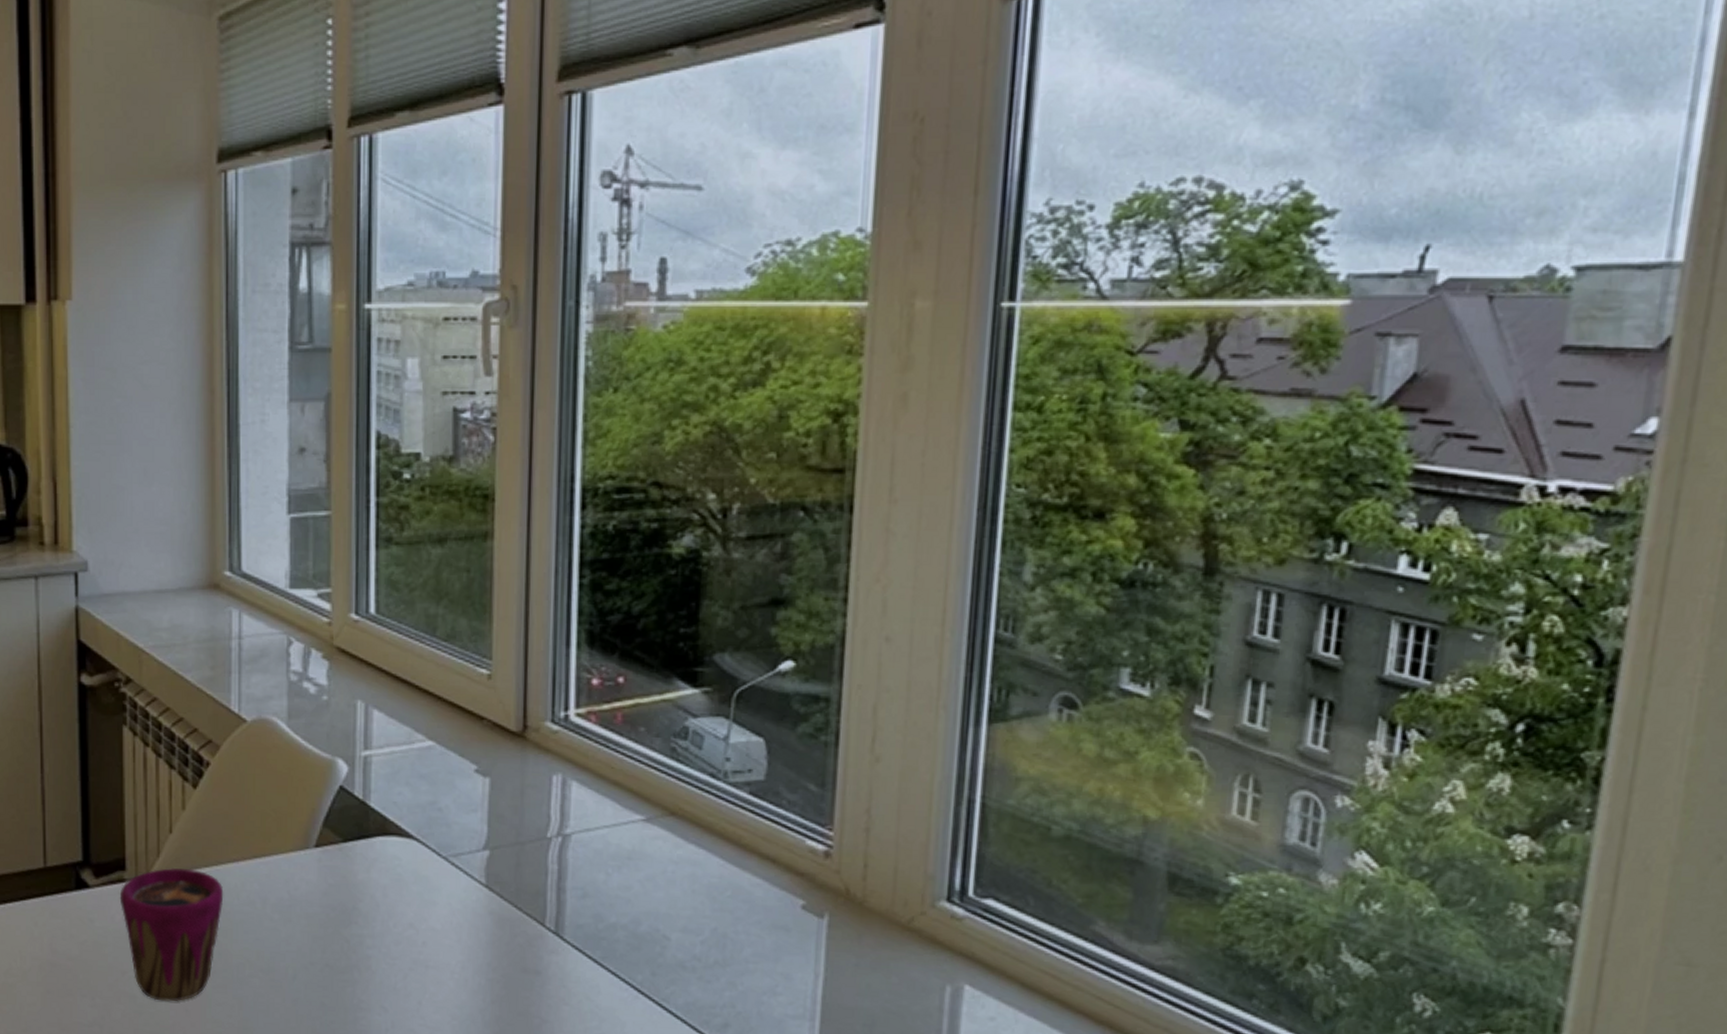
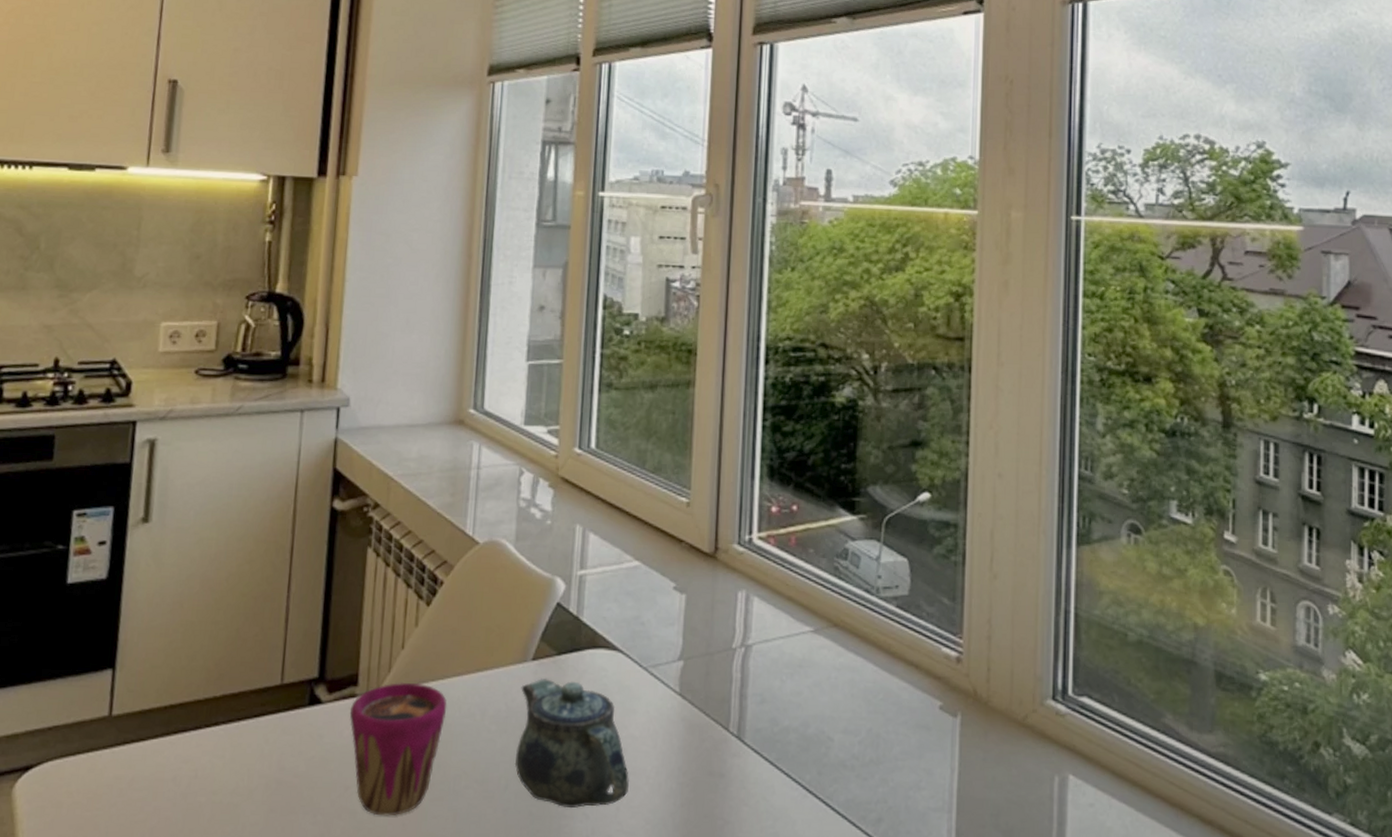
teapot: none [302,866,431,1001] -> present [514,678,629,809]

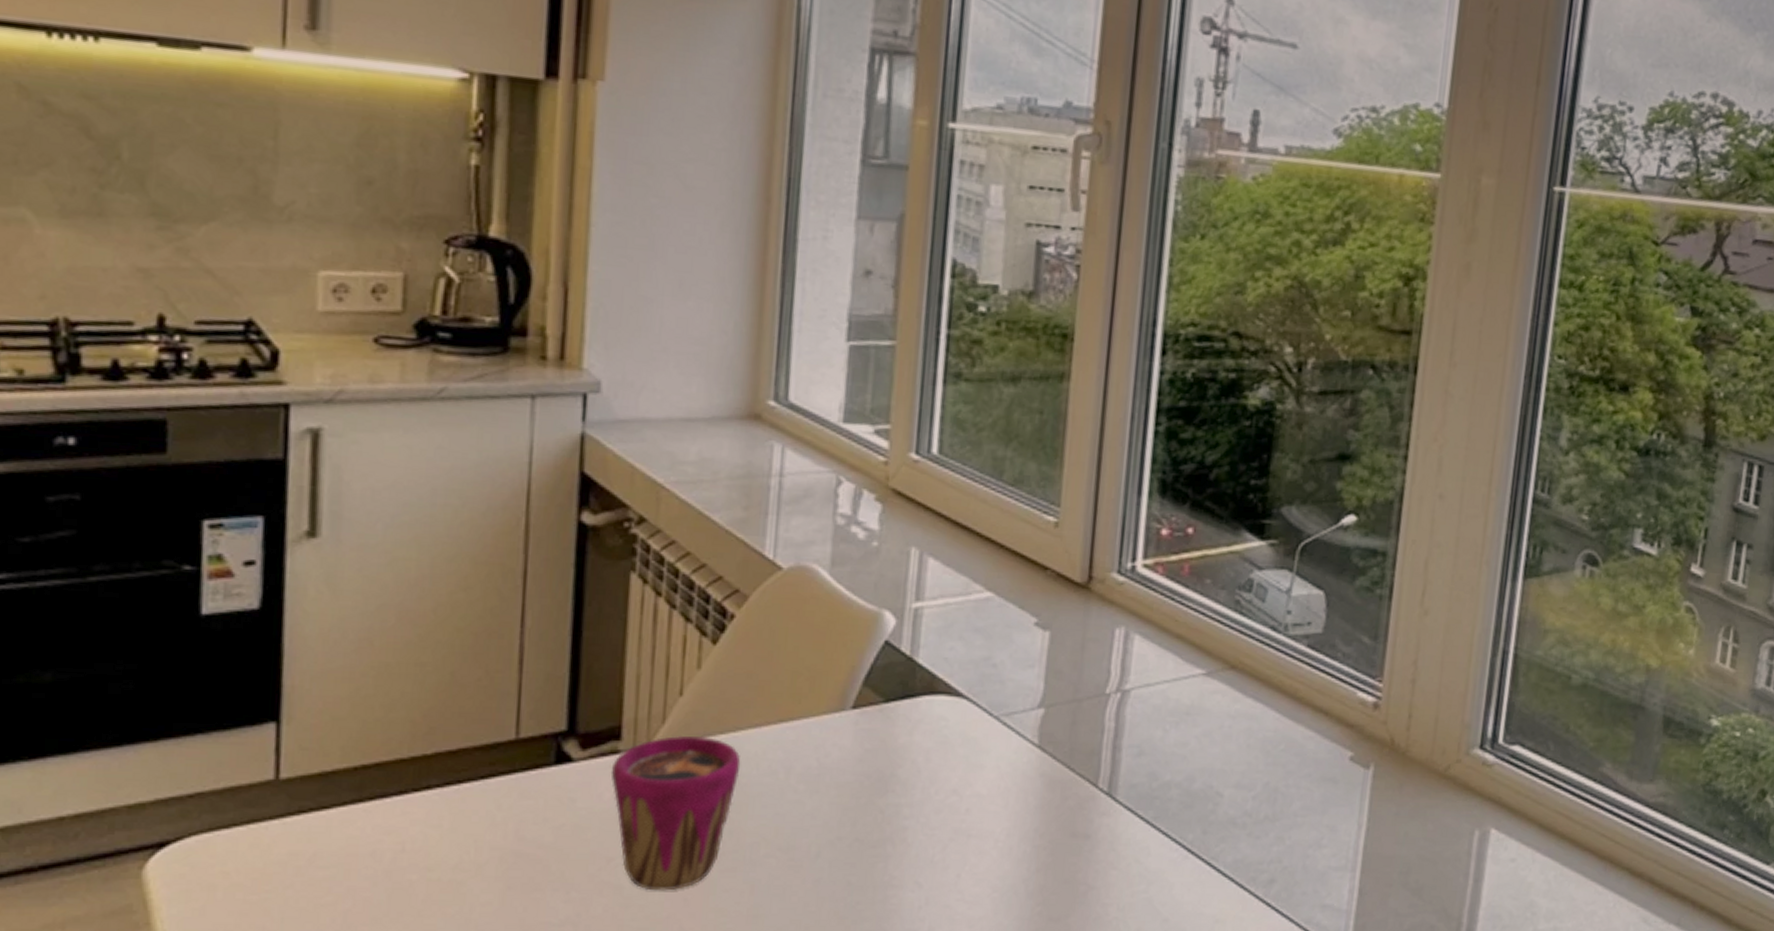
teapot: present [514,678,629,809] -> none [828,729,973,877]

